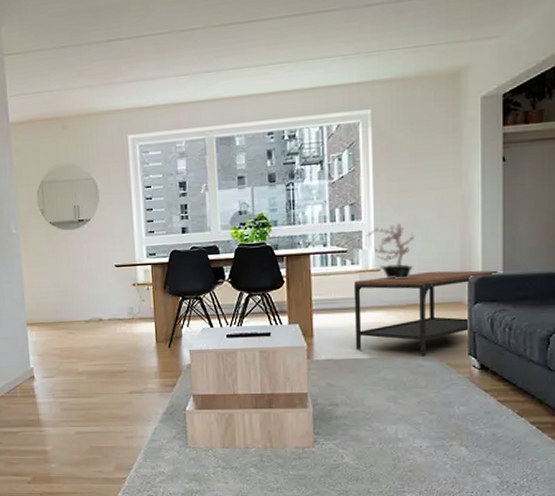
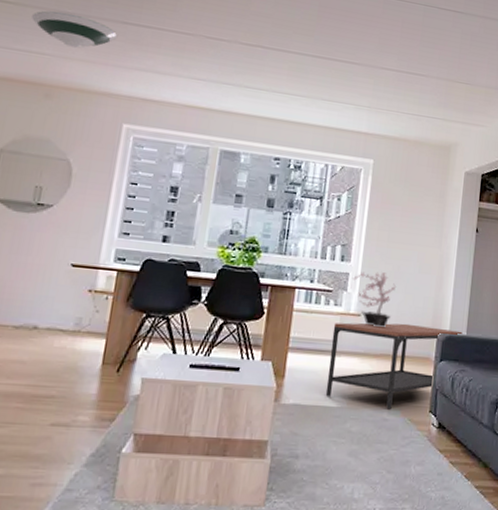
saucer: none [36,46,106,78] -> present [32,11,118,48]

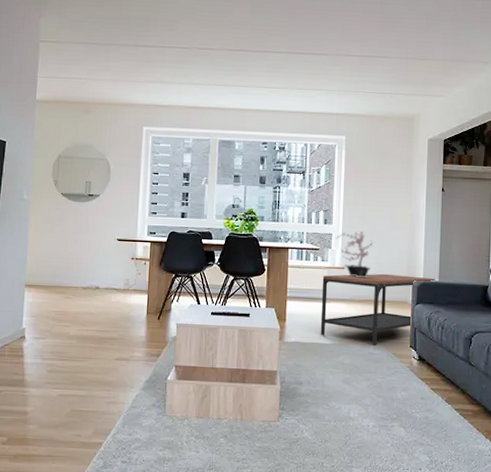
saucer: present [32,11,118,48] -> none [69,43,132,71]

